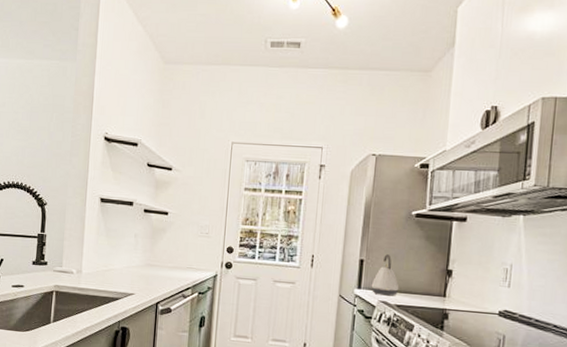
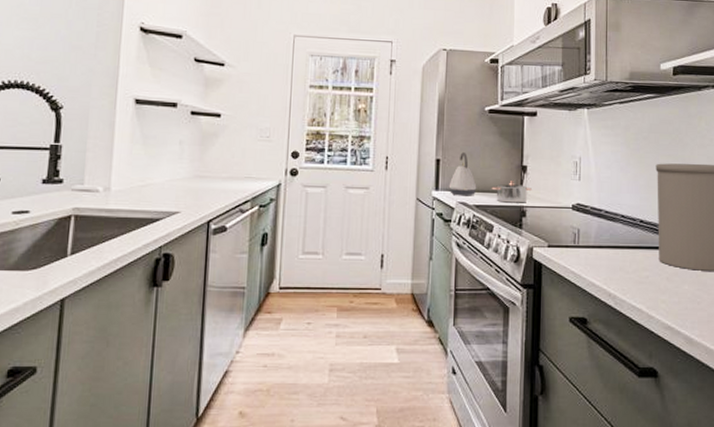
cooking pot: none [414,283,456,306] -> present [491,181,532,203]

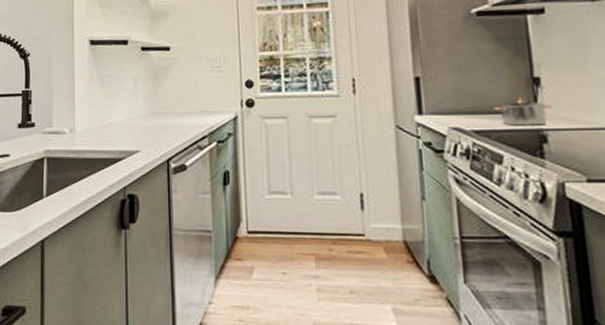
kettle: present [448,151,477,196] -> none [435,65,474,120]

